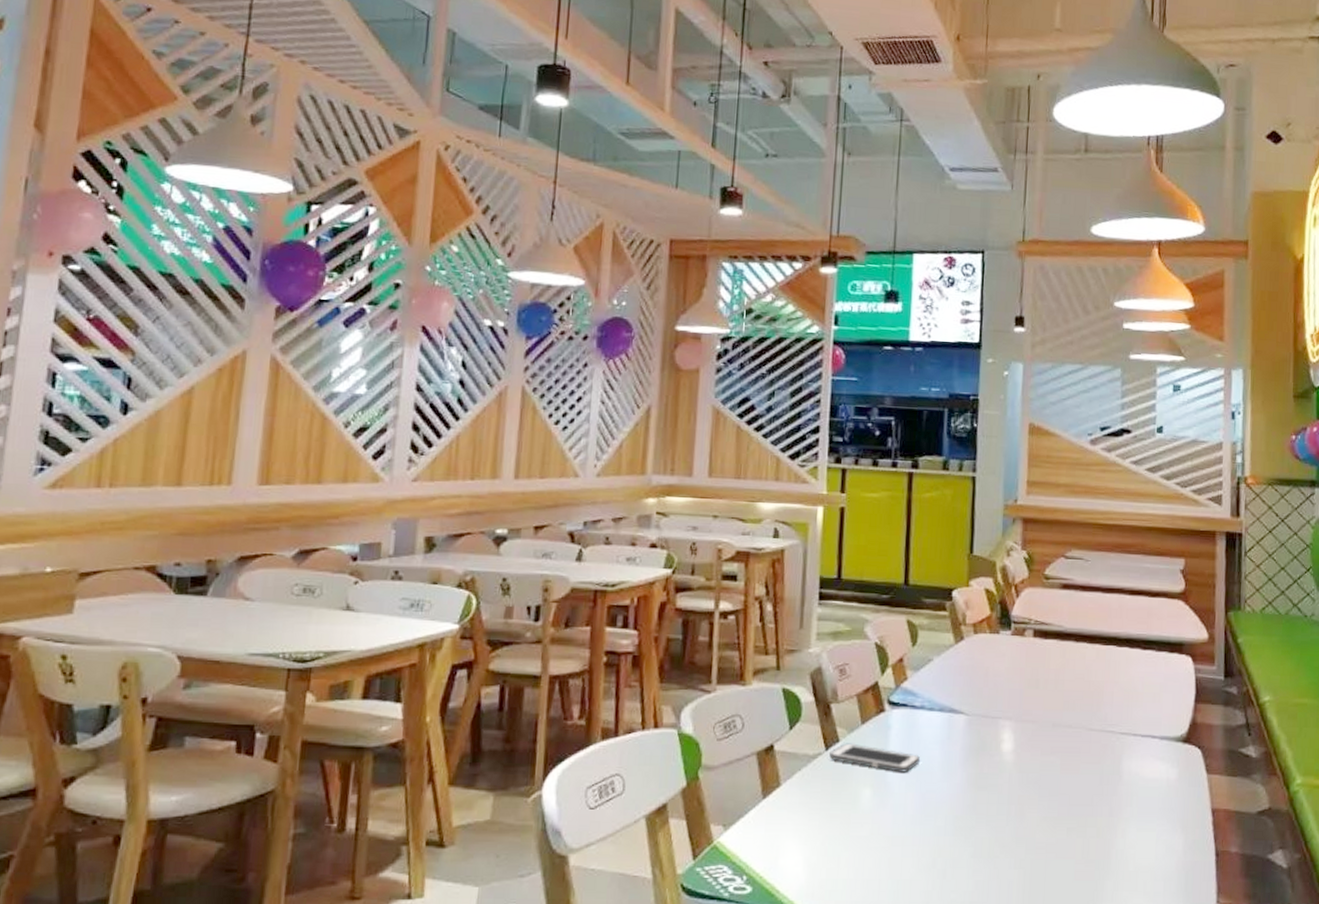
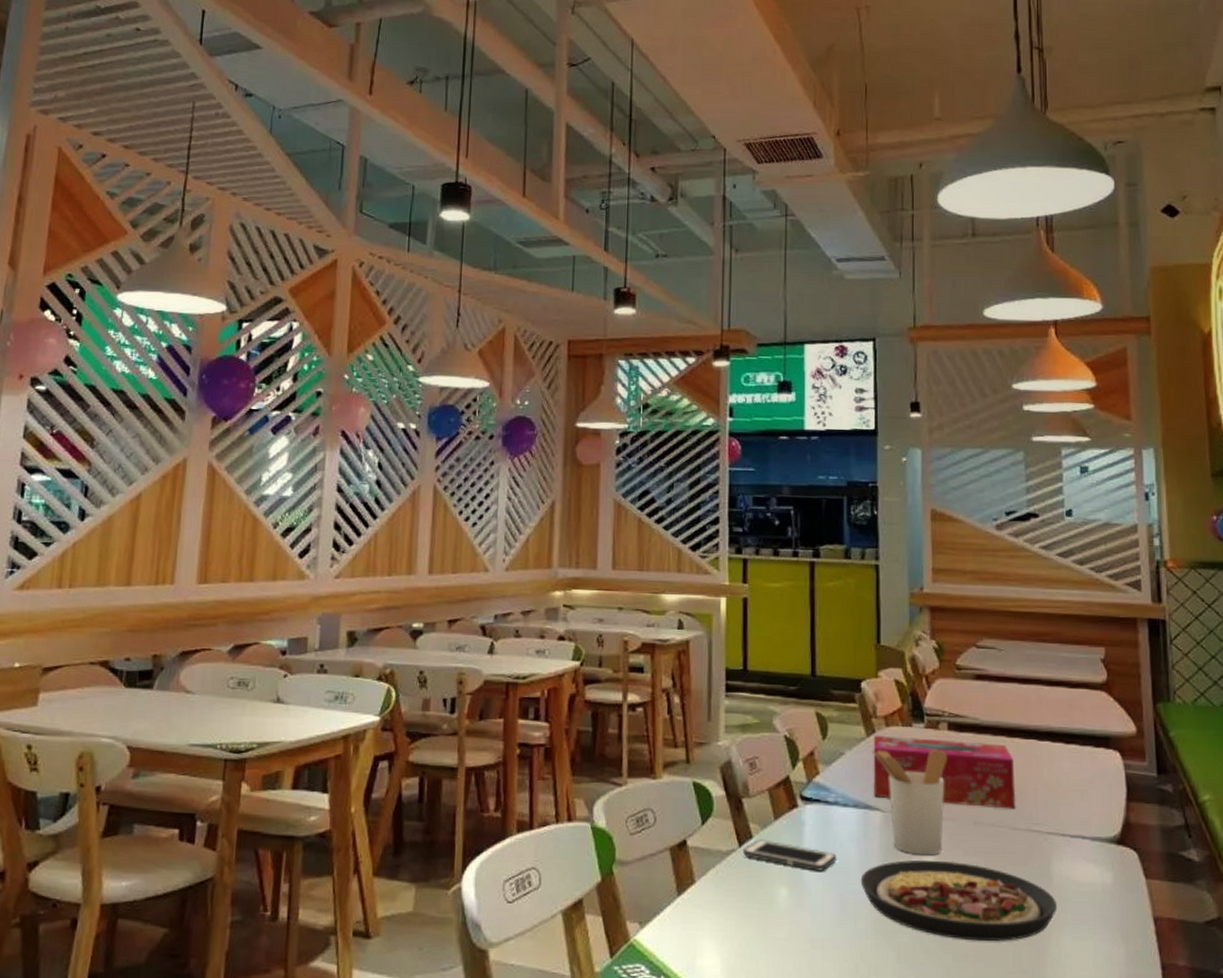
plate: none [942,760,1125,834] -> present [860,859,1057,941]
tissue box: none [959,642,1094,712] -> present [873,735,1015,810]
utensil holder: none [959,655,1032,756] -> present [872,749,948,856]

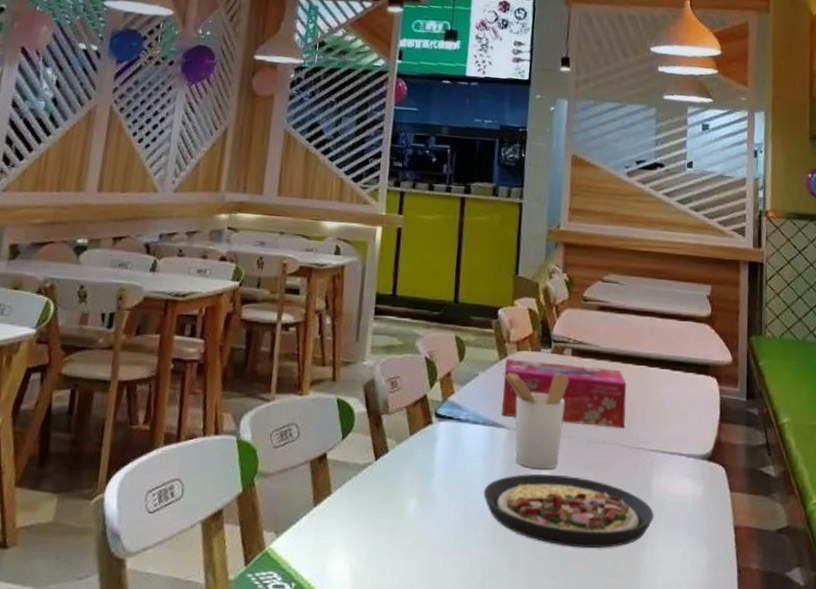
cell phone: present [743,839,836,871] -> none [378,453,463,484]

